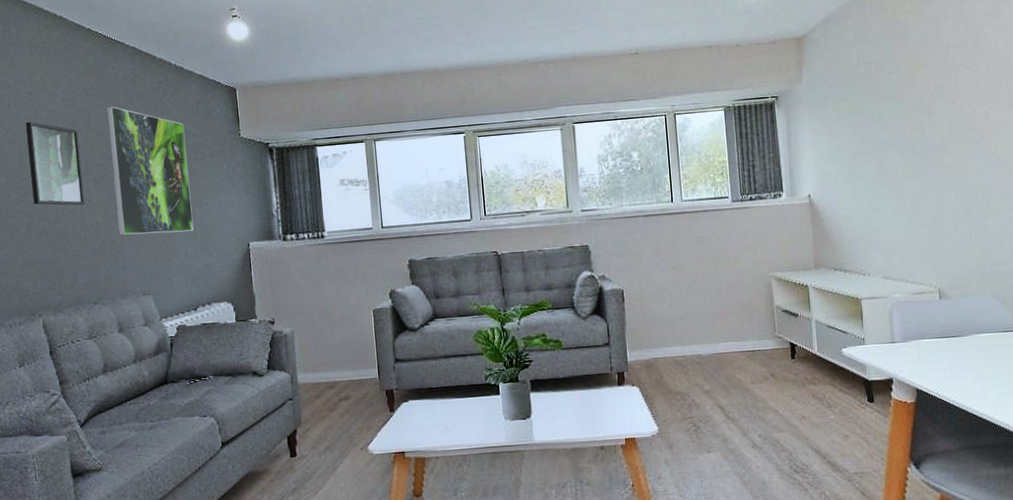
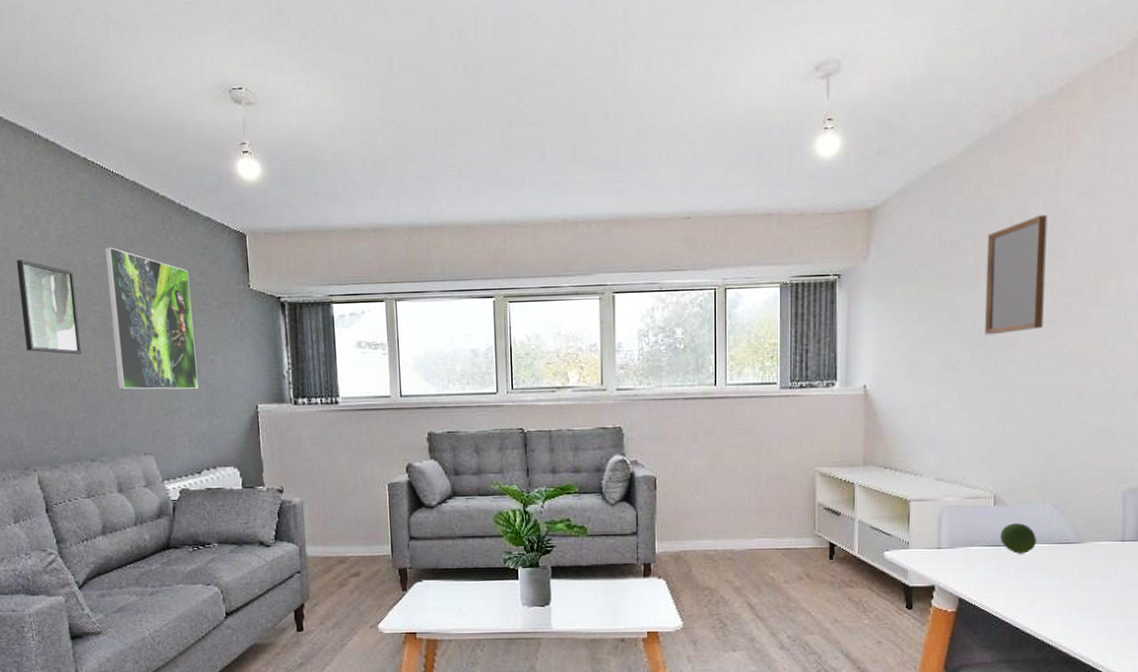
home mirror: none [906,34,966,144] -> present [985,215,1048,335]
fruit: none [948,314,984,344] -> present [1000,523,1037,554]

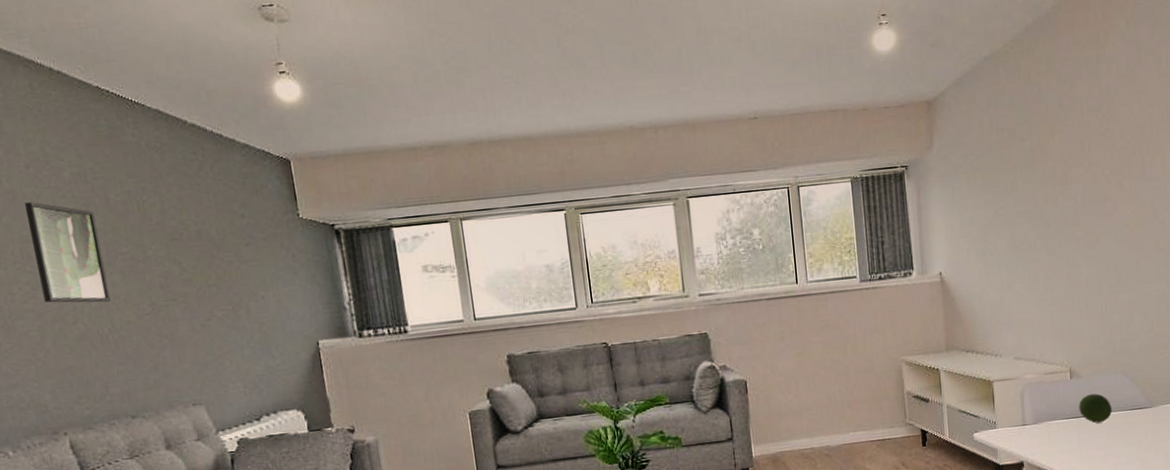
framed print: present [104,247,198,390] -> none [128,182,250,337]
home mirror: present [985,215,1048,335] -> none [1040,98,1099,216]

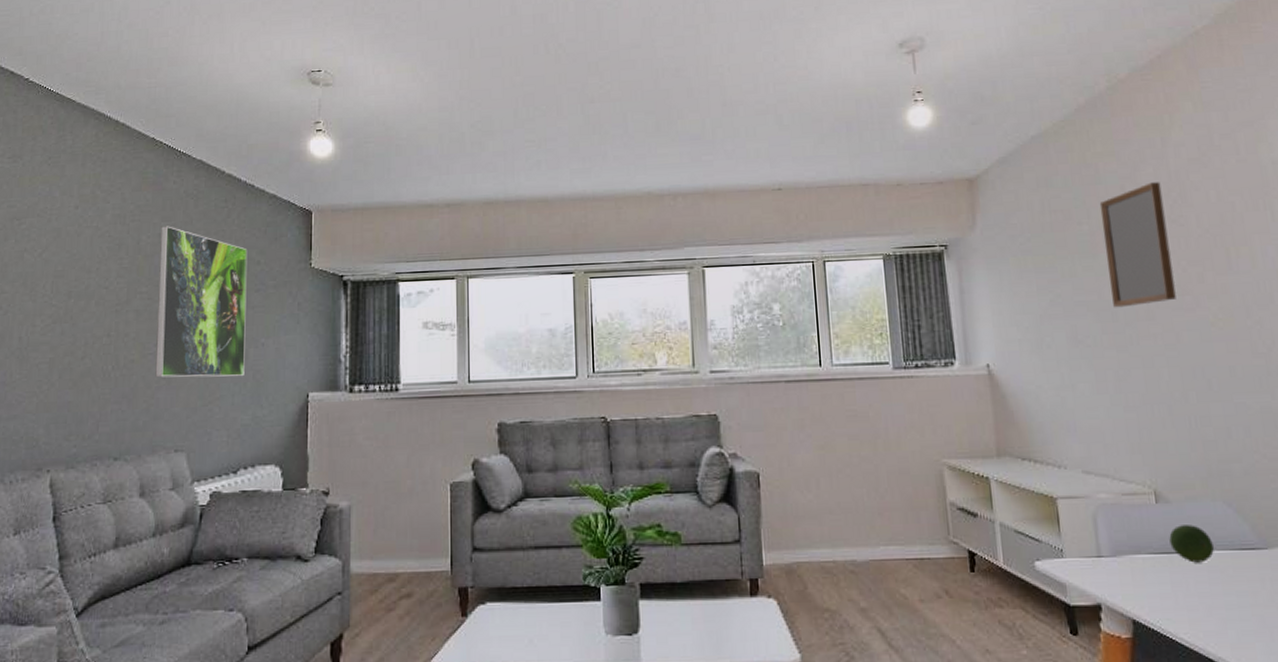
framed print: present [24,202,111,303] -> none [61,240,125,340]
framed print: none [128,182,250,337] -> present [155,226,248,378]
home mirror: none [1040,98,1099,216] -> present [1099,182,1176,308]

